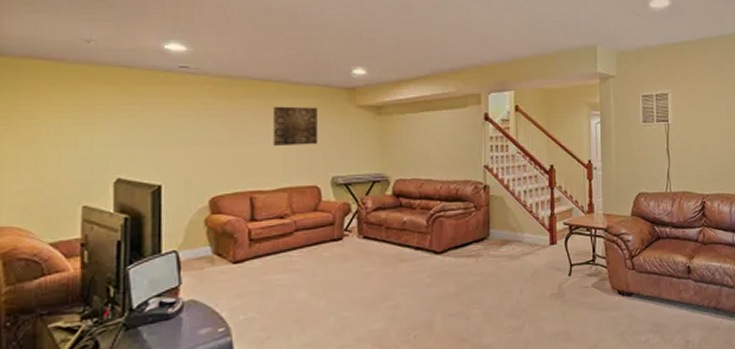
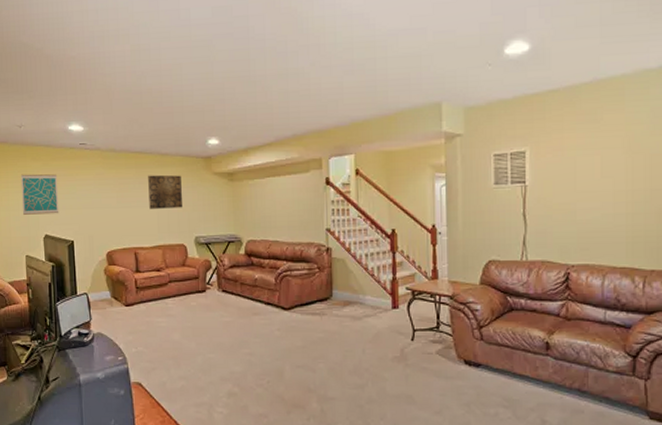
wall art: none [82,101,143,153] -> present [20,174,59,215]

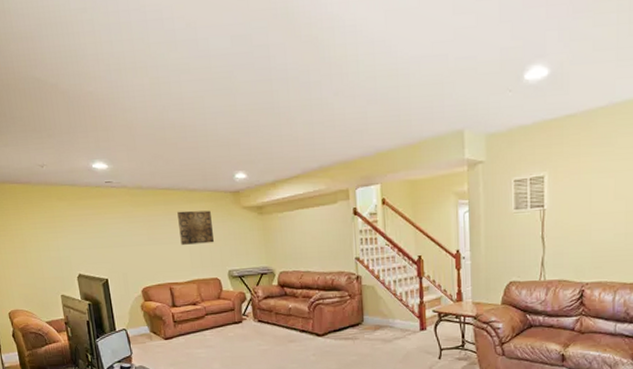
wall art: present [20,174,59,215] -> none [47,213,91,255]

